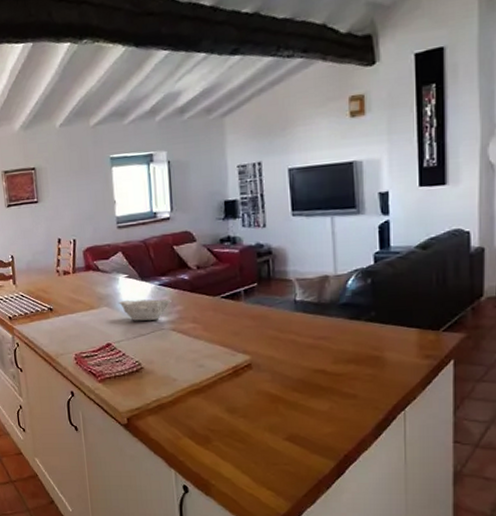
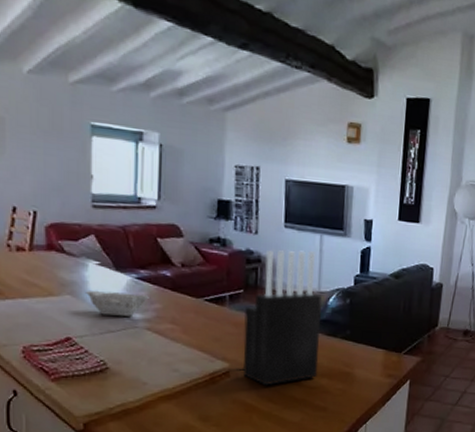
knife block: none [259,235,343,376] -> present [243,250,323,386]

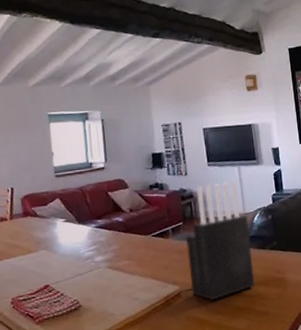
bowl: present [84,290,149,316] -> none [56,239,107,262]

